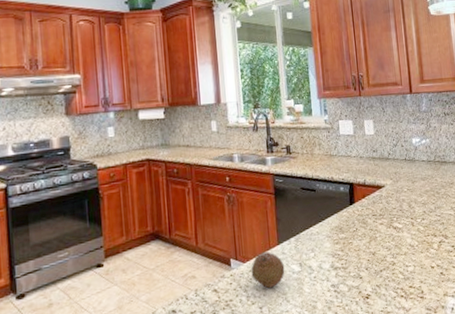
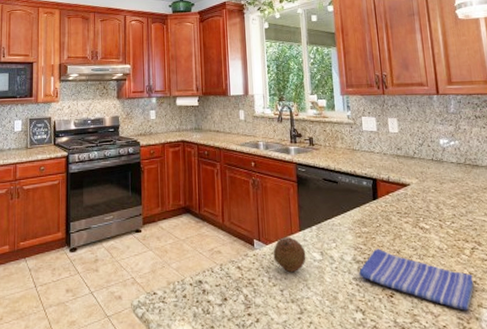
dish towel: none [337,253,441,301] -> present [359,248,474,311]

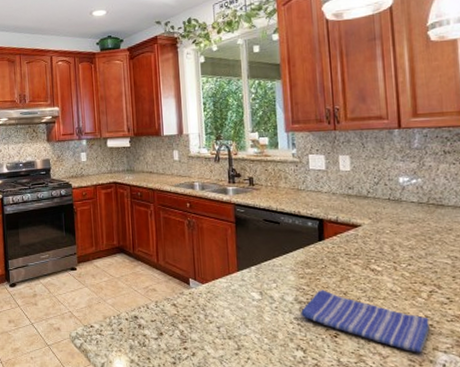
fruit: present [273,237,306,273] -> none [209,277,244,311]

